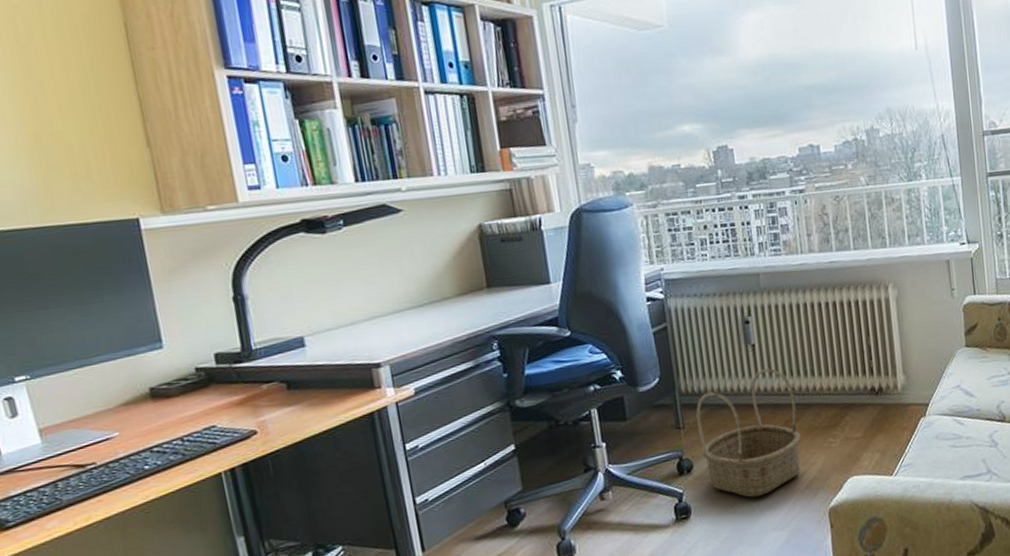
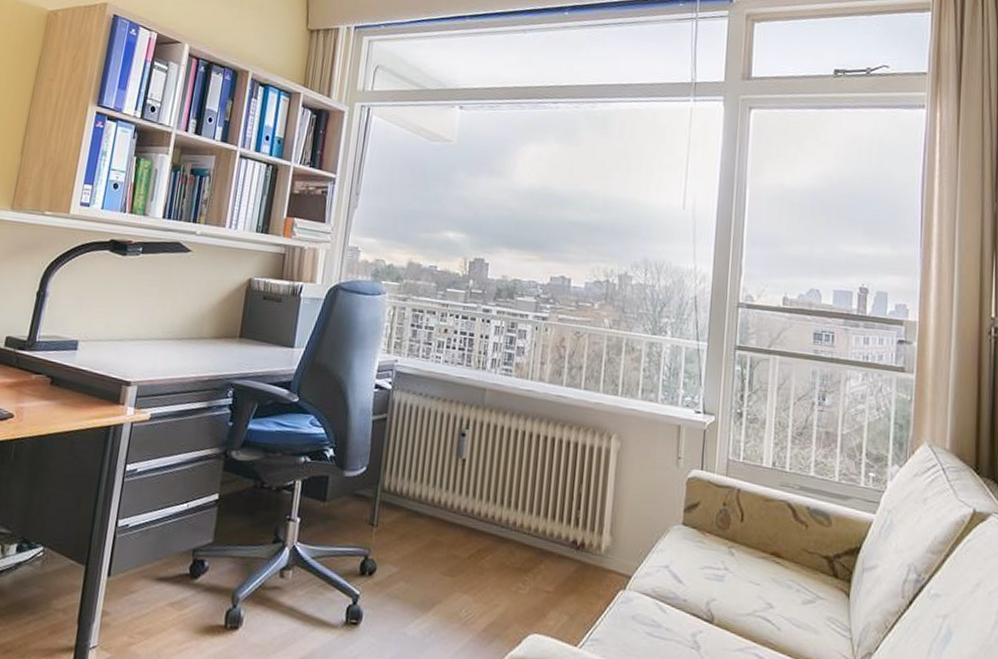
basket: present [696,368,802,498] -> none [387,487,493,625]

